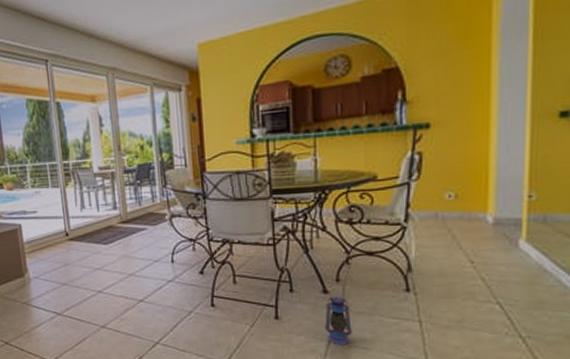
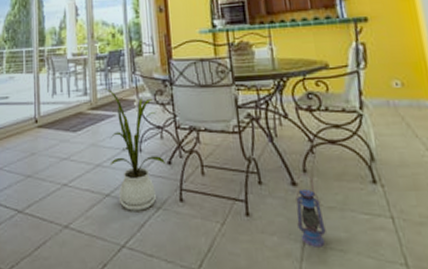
house plant: none [131,201,199,314] -> present [102,87,167,211]

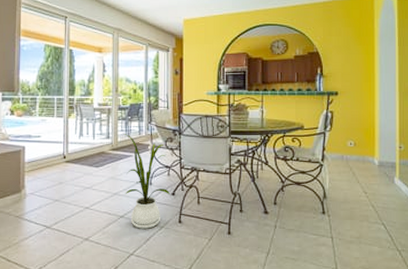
lantern: present [295,174,326,247] -> none [265,206,284,257]

